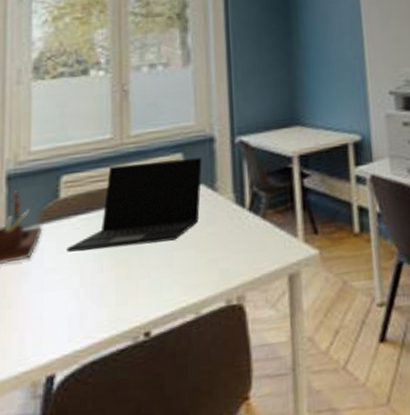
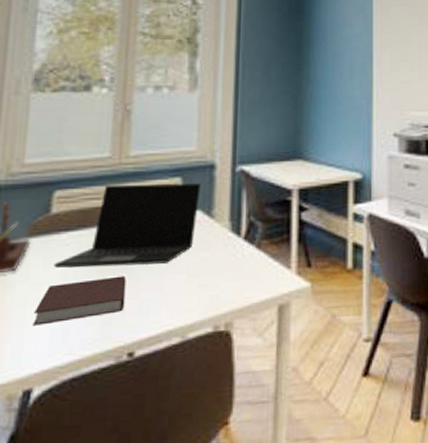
notebook: none [51,255,138,311] -> present [33,276,127,326]

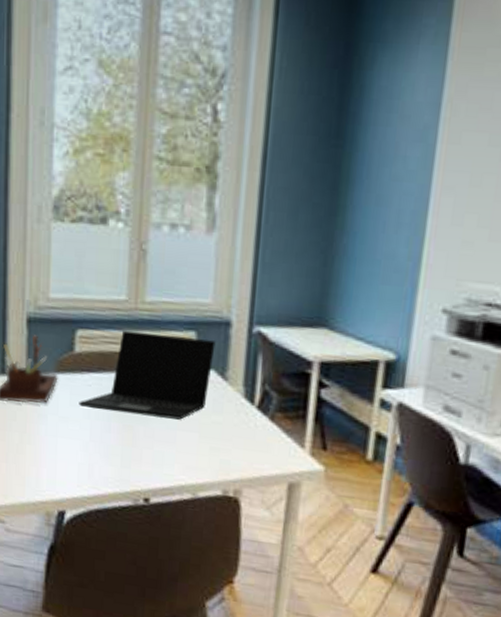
notebook: present [33,276,127,326] -> none [64,421,143,459]

